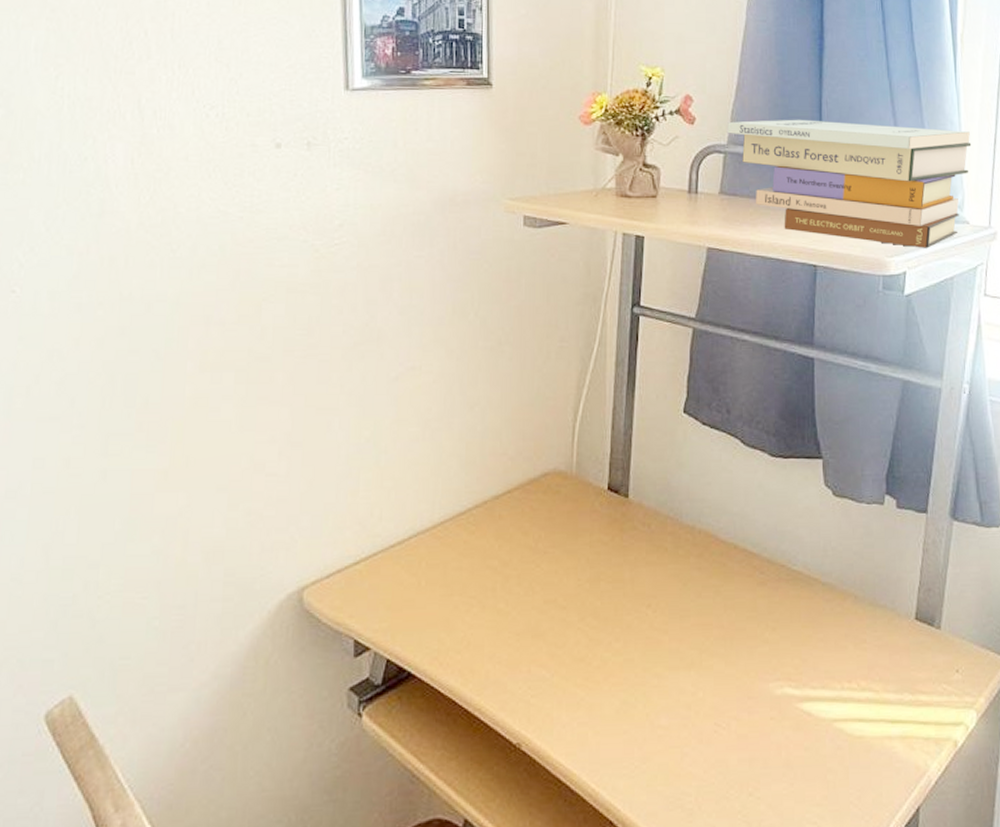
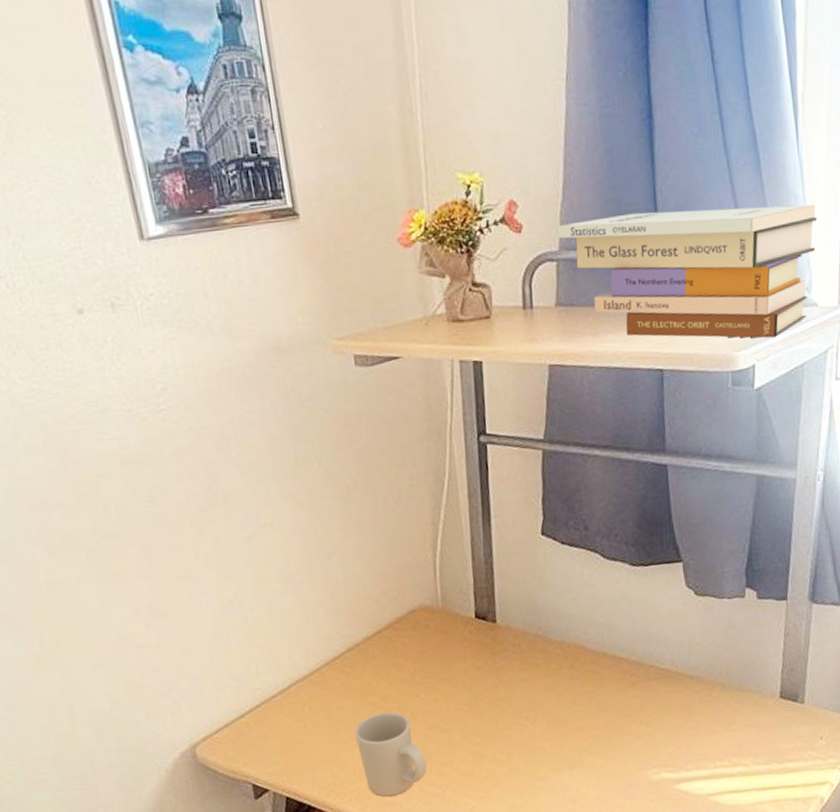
mug: none [468,579,538,674] -> present [354,711,427,797]

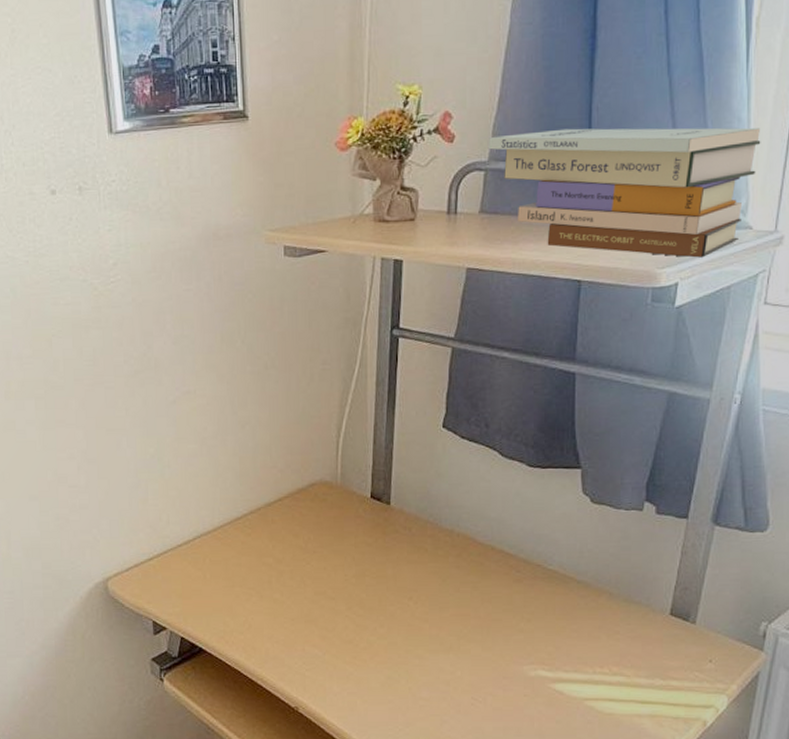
mug: present [354,711,427,797] -> none [247,574,311,651]

